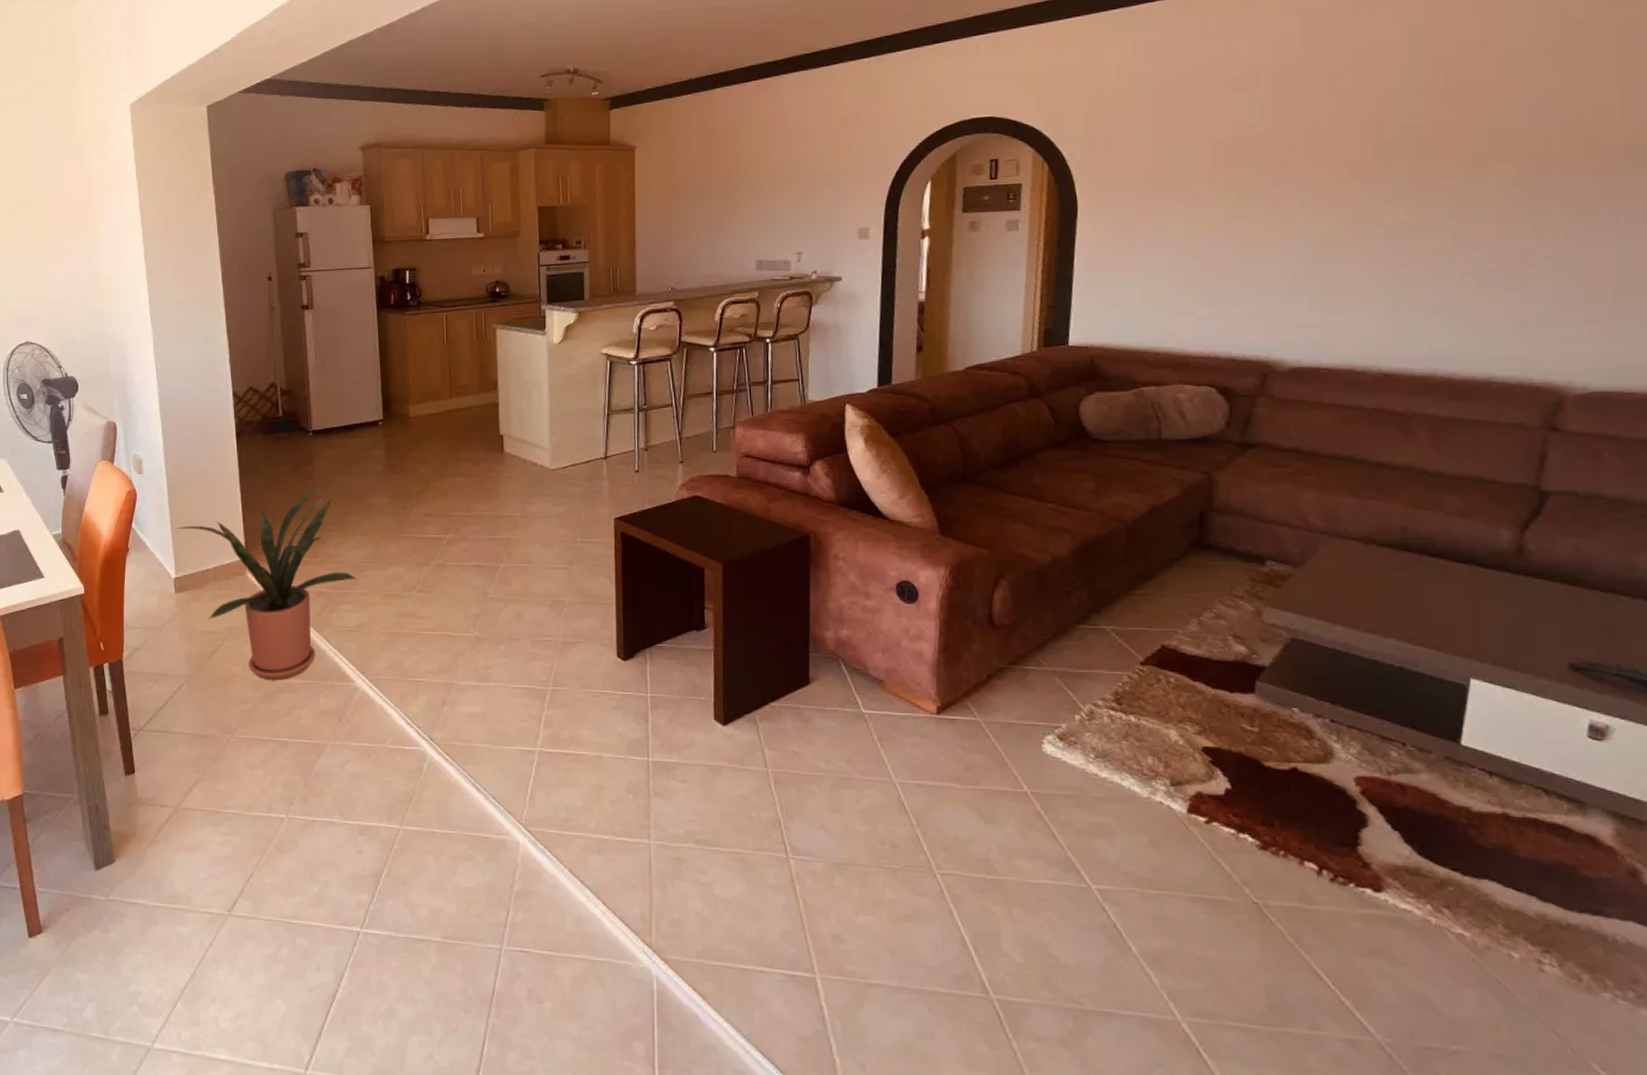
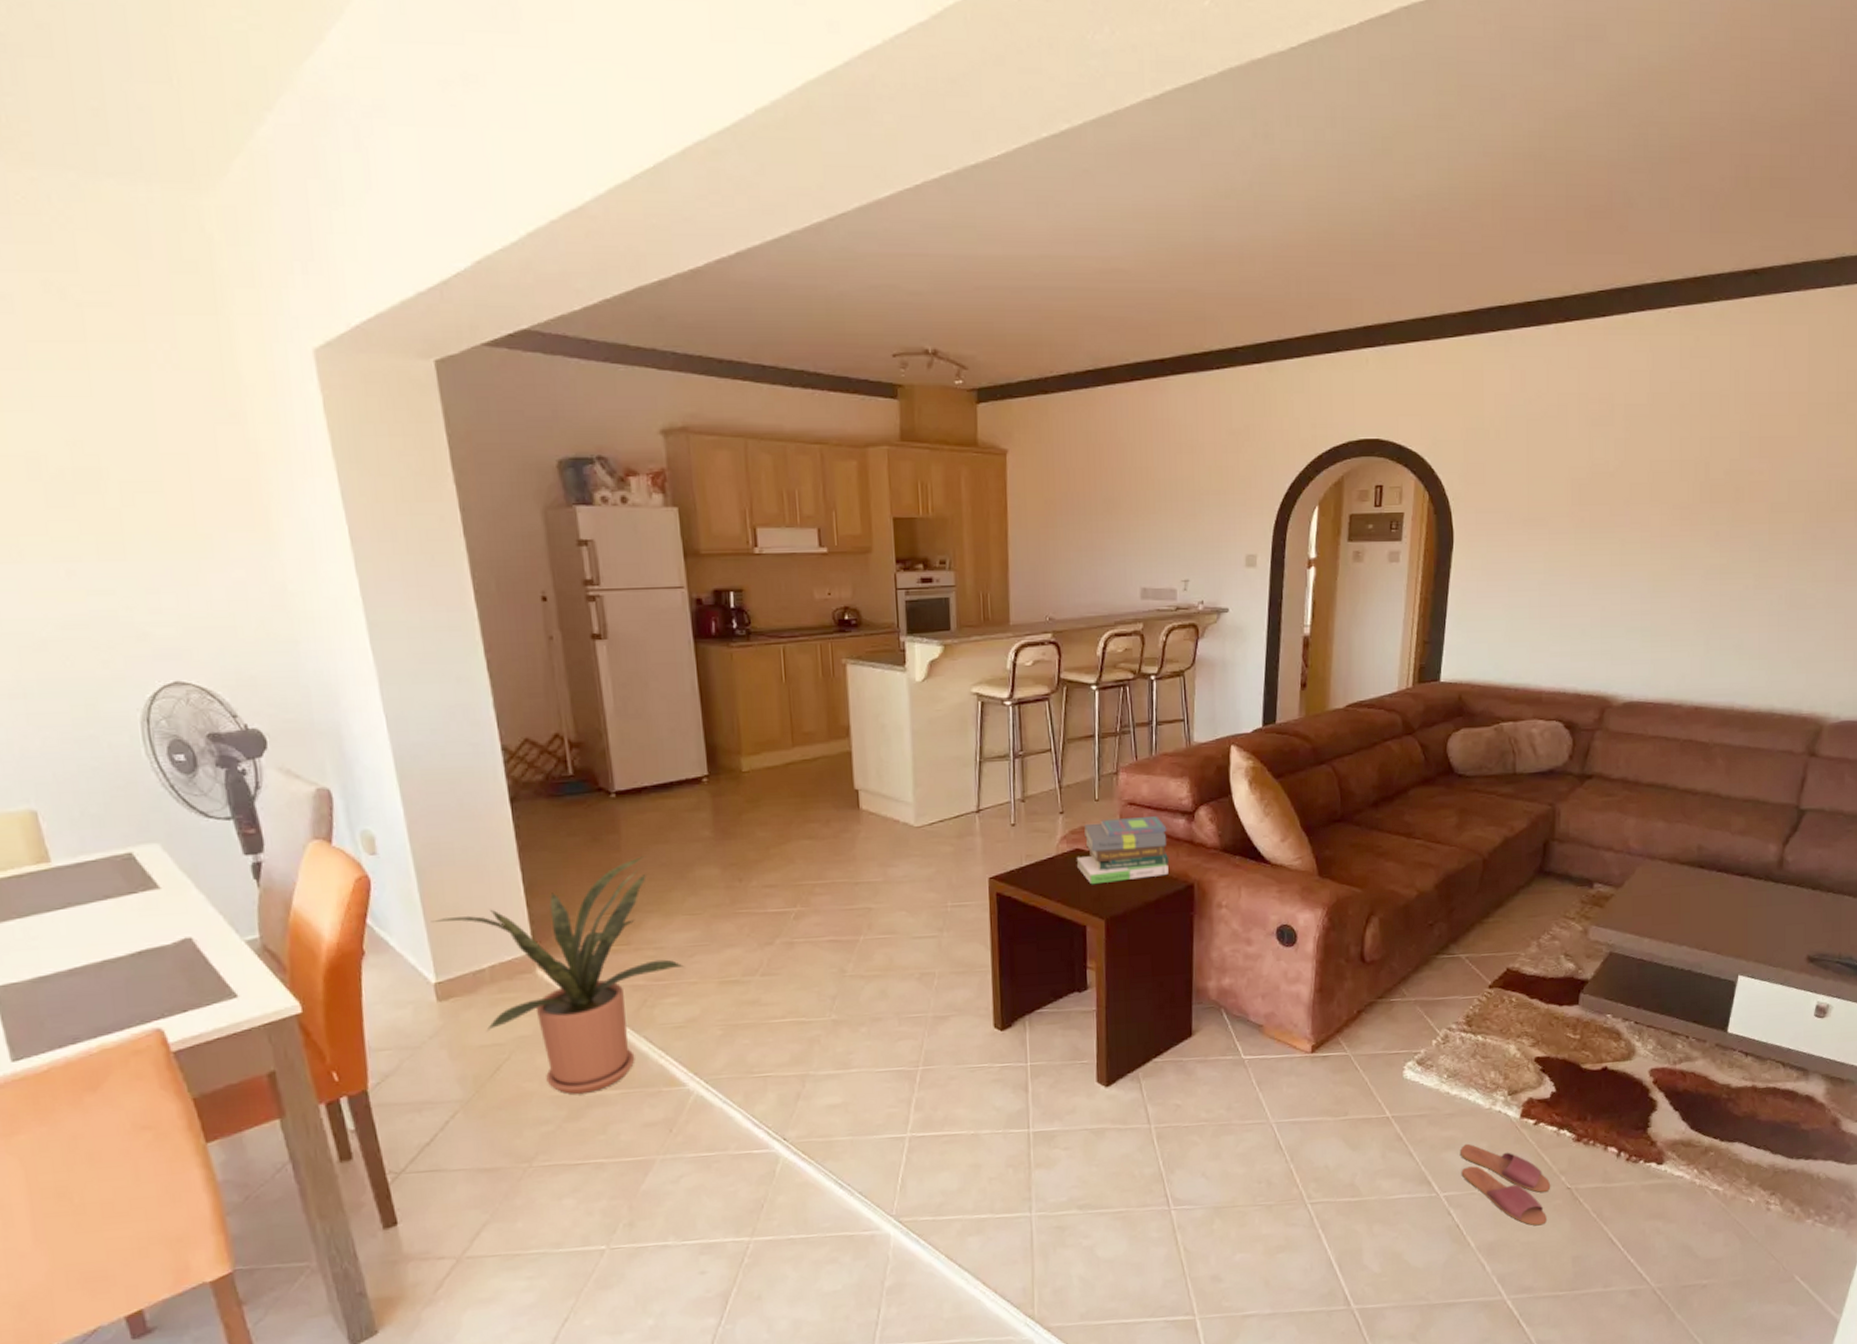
books: none [695,468,785,530] -> present [1076,815,1170,885]
slippers: none [1114,833,1232,941] -> present [1461,1143,1551,1226]

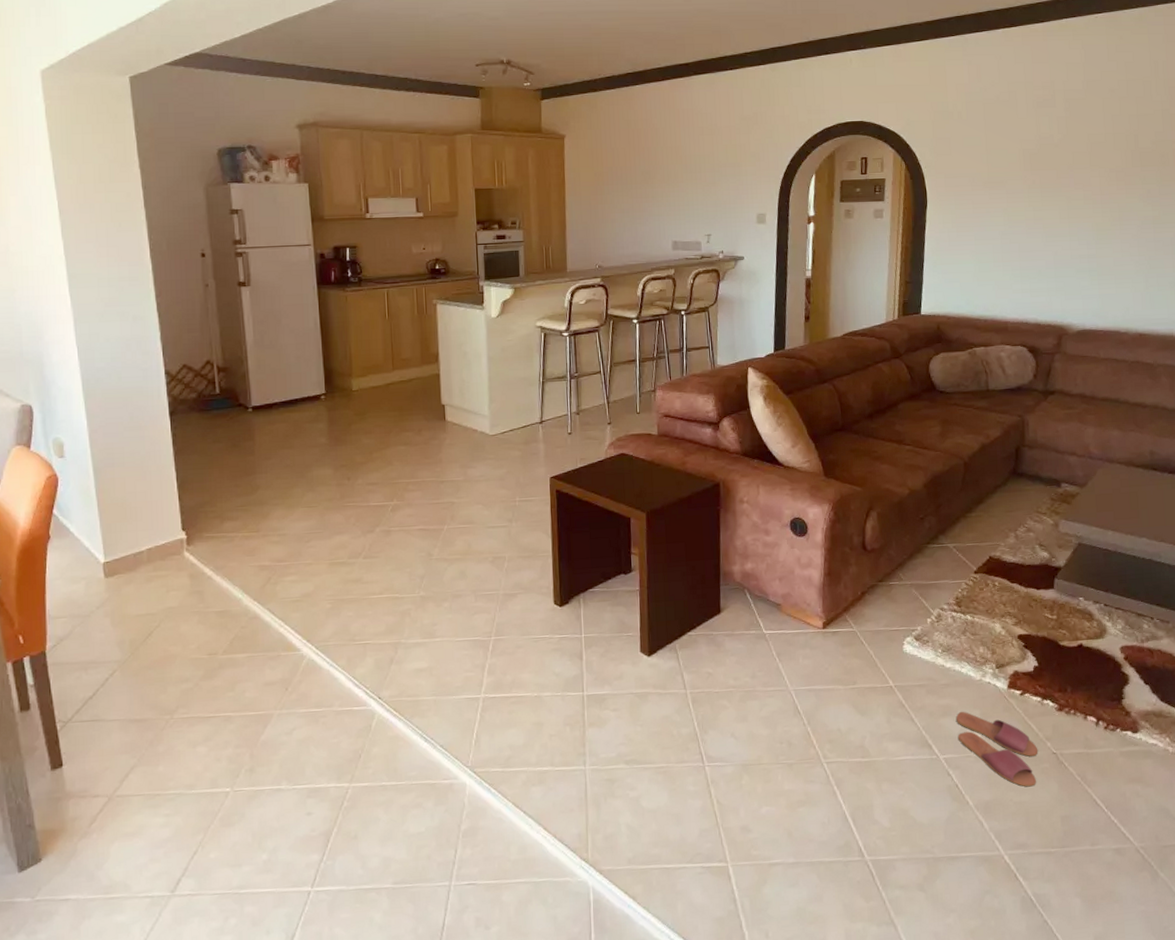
house plant: present [431,856,685,1094] -> none [103,459,303,657]
books: present [1076,815,1170,885] -> none [622,425,699,484]

